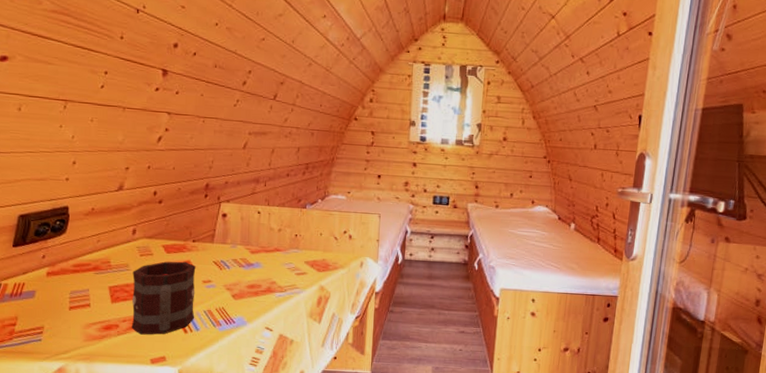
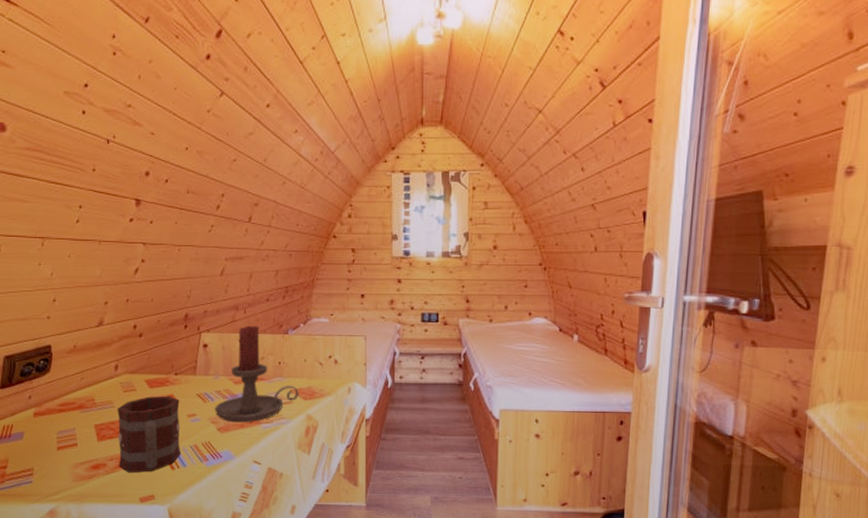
candle holder: none [229,198,313,291] -> present [214,325,299,423]

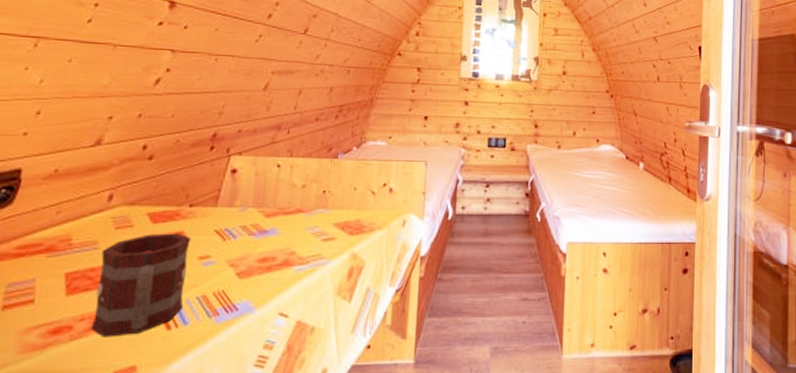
candle holder: present [214,325,299,423] -> none [235,148,345,265]

